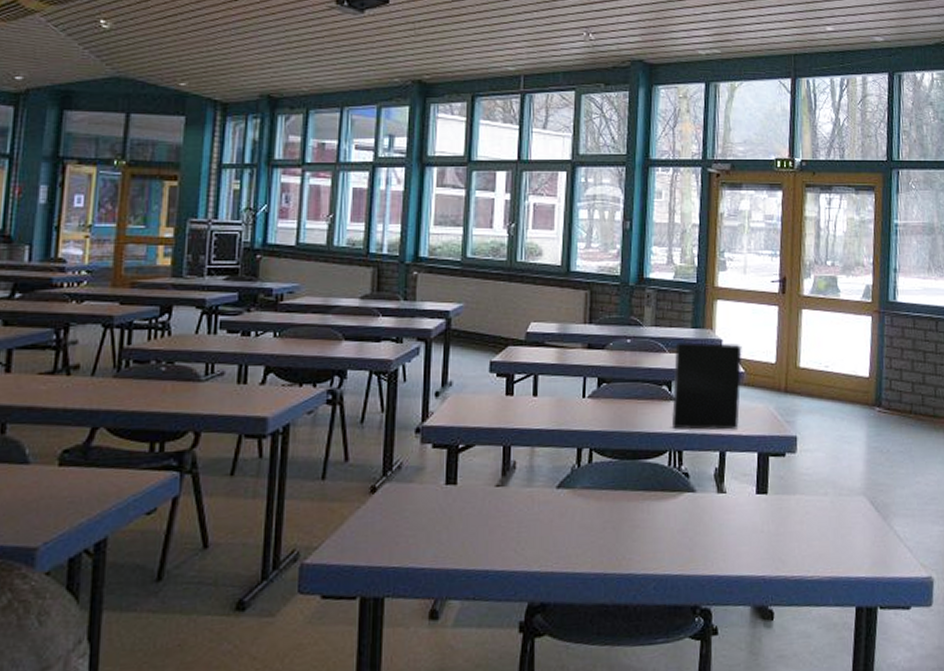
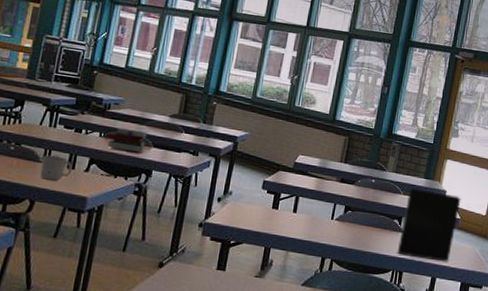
mug: none [203,370,244,402] -> present [40,155,73,181]
books: none [282,322,335,352] -> present [106,128,148,154]

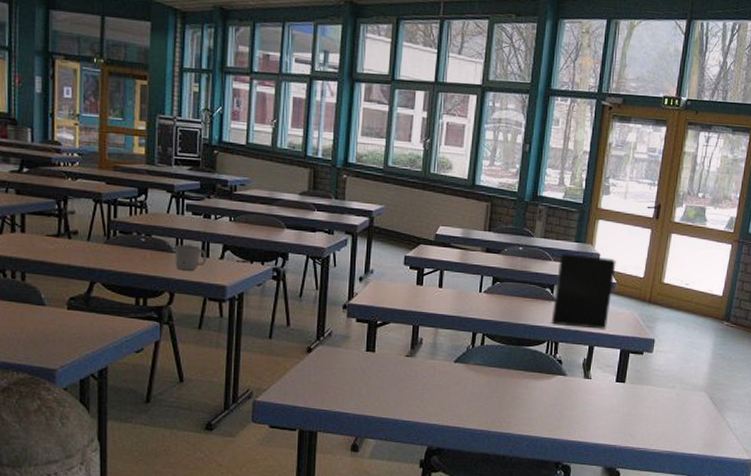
books: present [106,128,148,154] -> none [236,210,279,237]

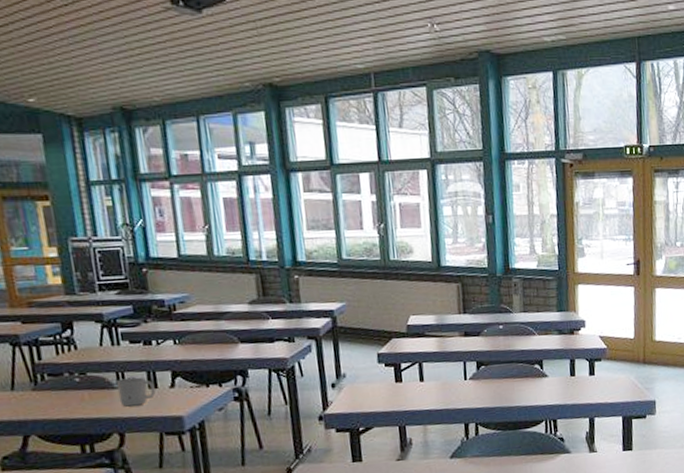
binder: present [552,253,616,329] -> none [543,323,605,402]

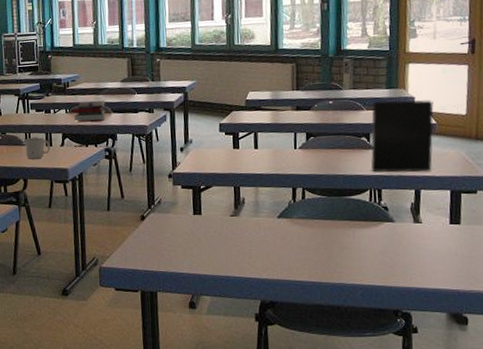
books: none [181,327,232,356] -> present [71,100,107,122]
binder: none [543,323,605,402] -> present [371,100,434,172]

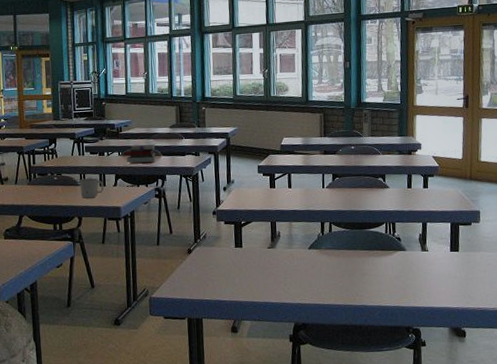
binder: present [371,100,434,172] -> none [386,146,437,208]

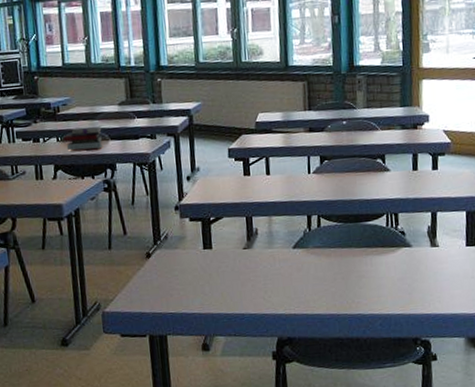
mug: present [79,178,104,199] -> none [11,170,41,195]

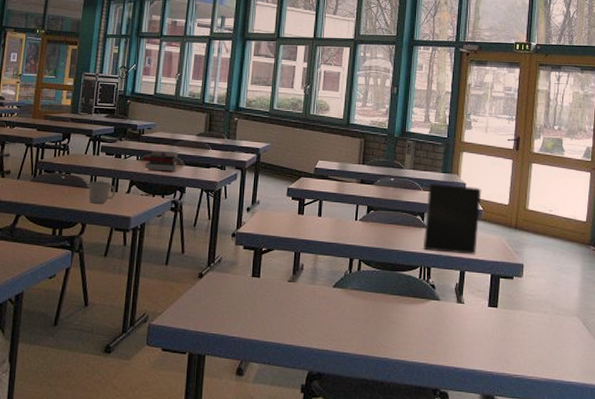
mug: none [11,170,41,195] -> present [88,181,116,204]
binder: none [386,117,448,196] -> present [424,183,482,255]

